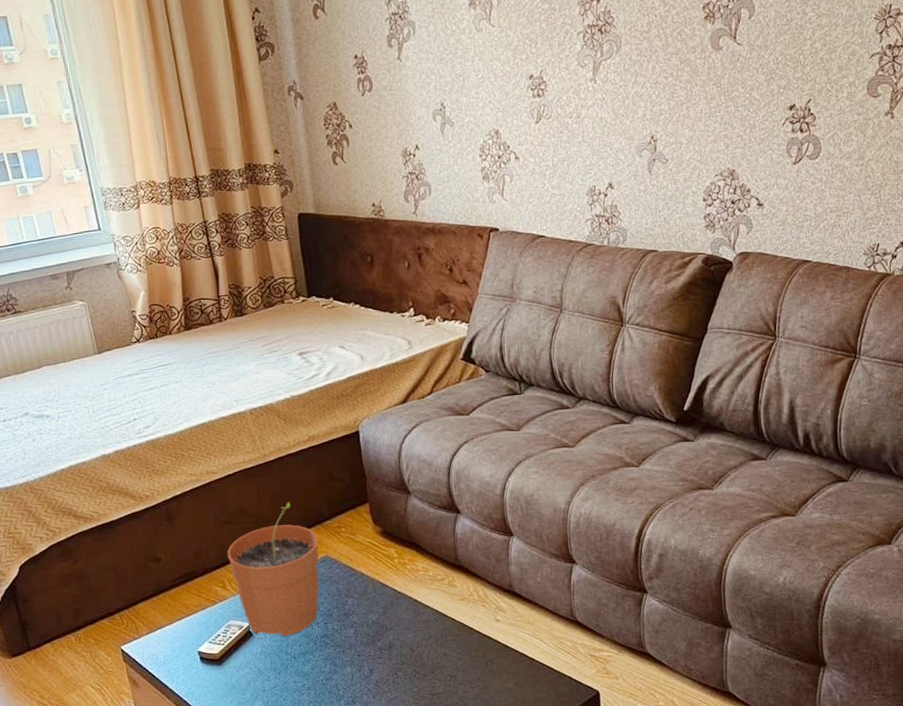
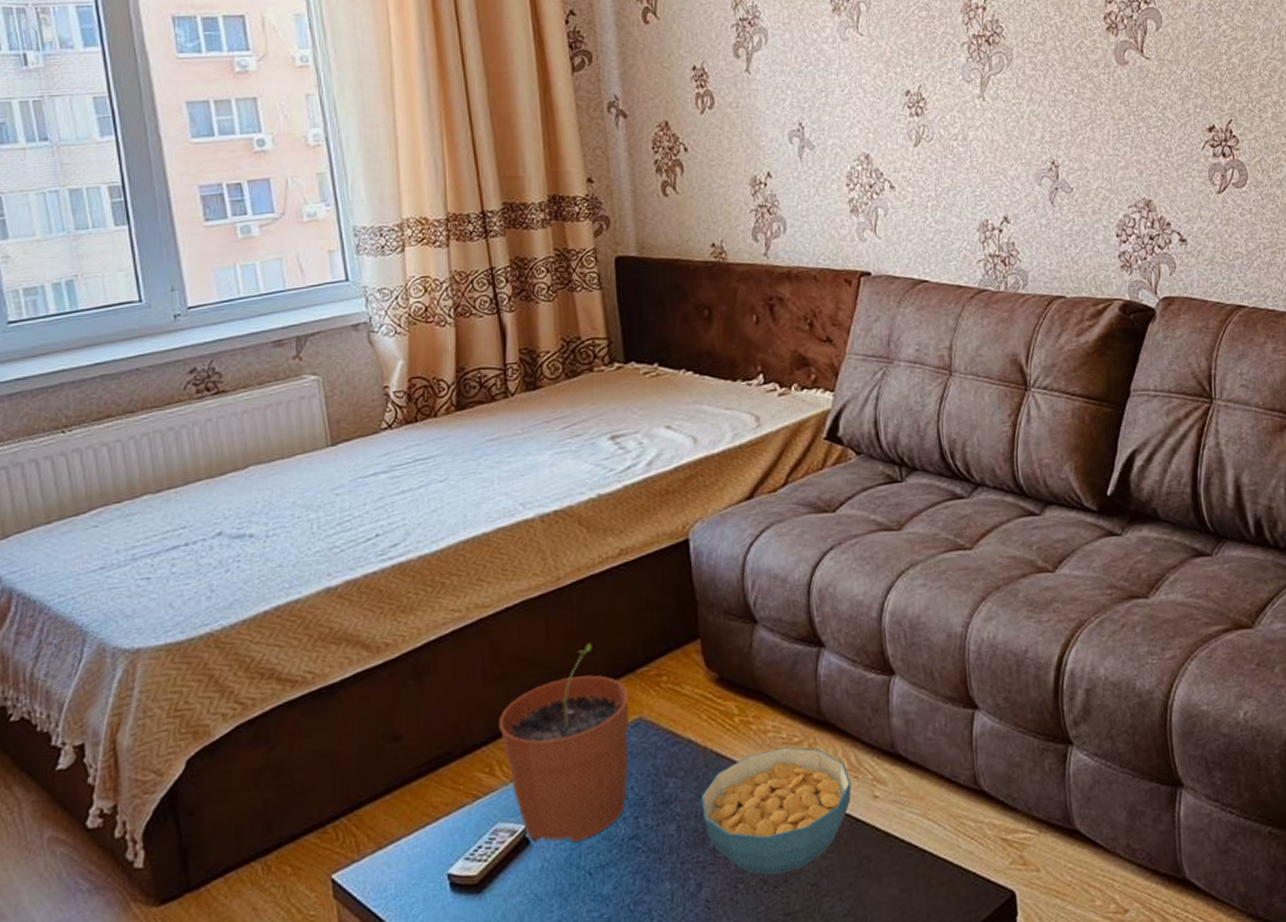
cereal bowl: none [371,582,480,668] -> present [701,747,852,875]

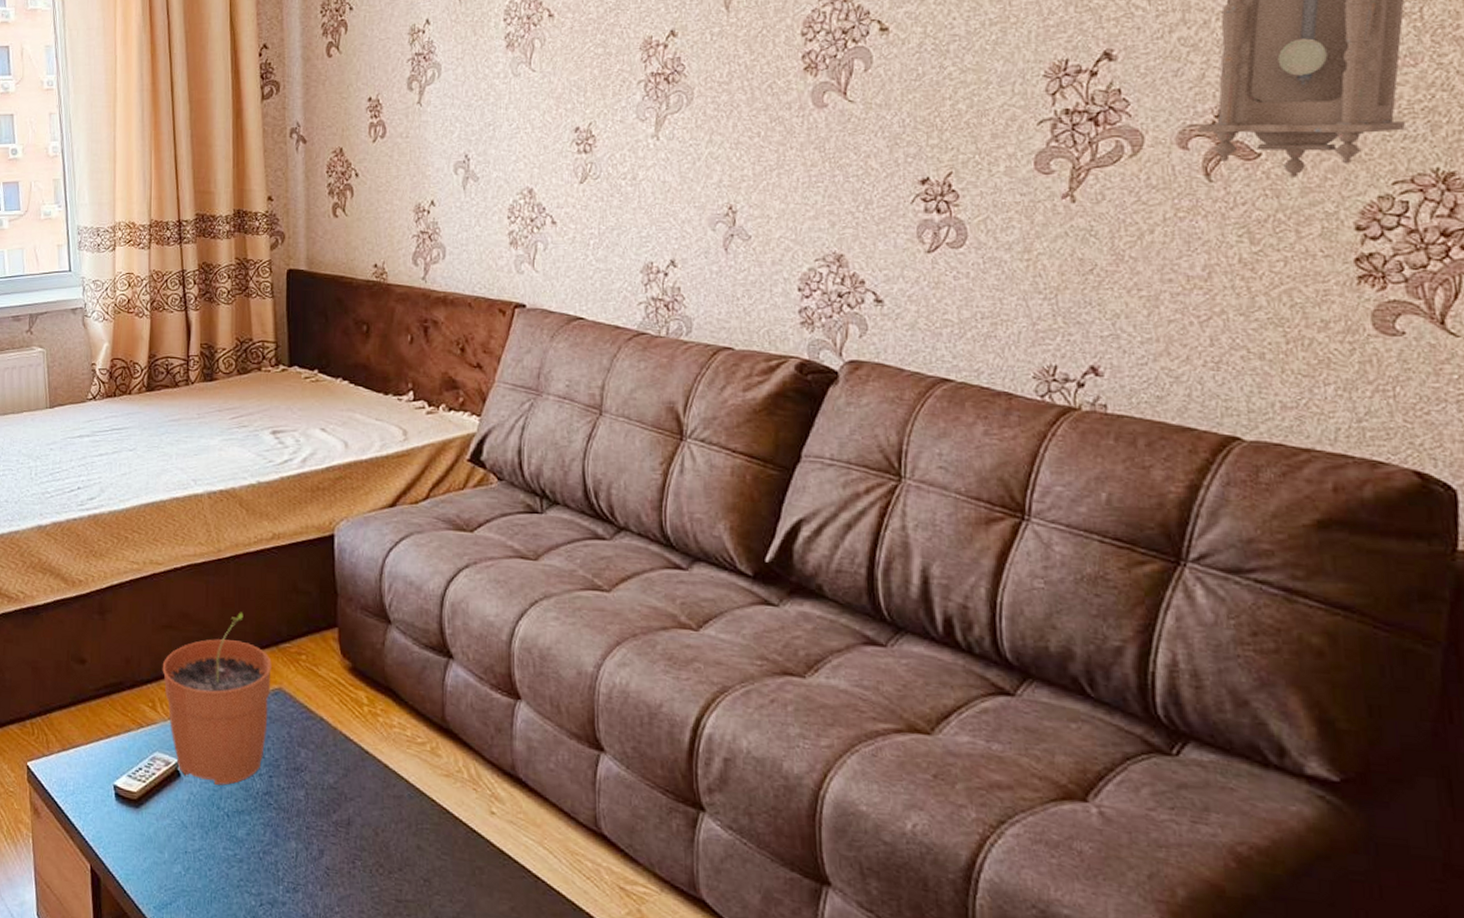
cereal bowl: present [701,747,852,875] -> none [328,744,470,862]

